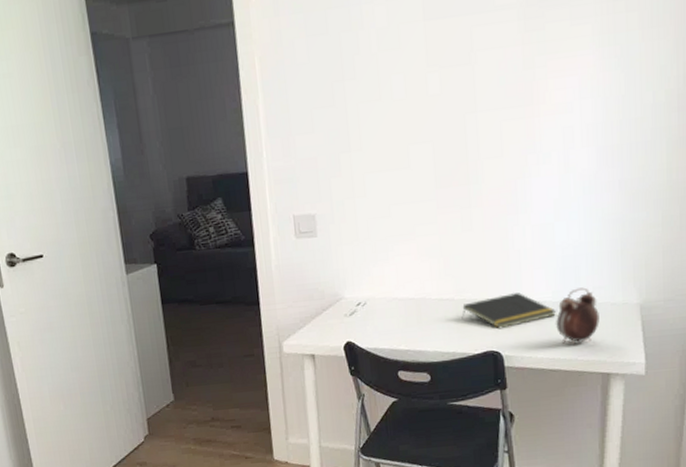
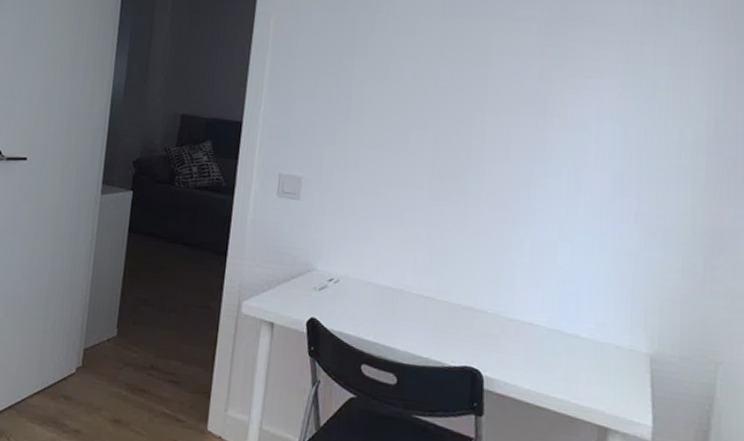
notepad: present [461,292,557,329] -> none [441,306,551,345]
alarm clock: present [555,287,600,344] -> none [547,319,601,384]

